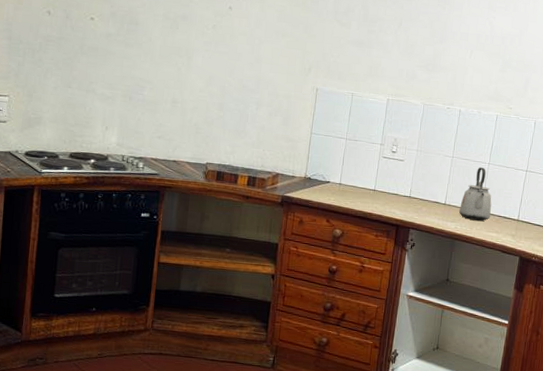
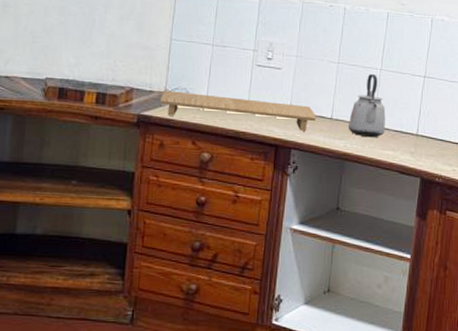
cutting board: none [301,176,432,214] -> present [160,90,316,131]

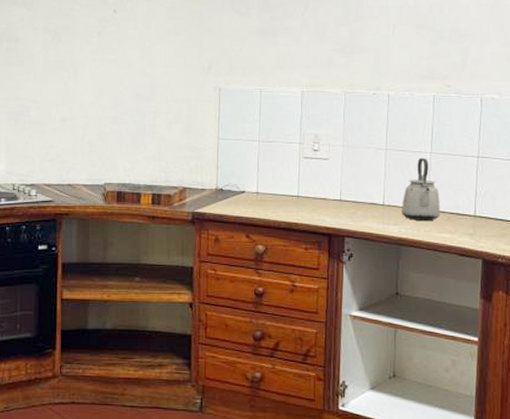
cutting board: present [160,90,316,131] -> none [213,187,368,219]

